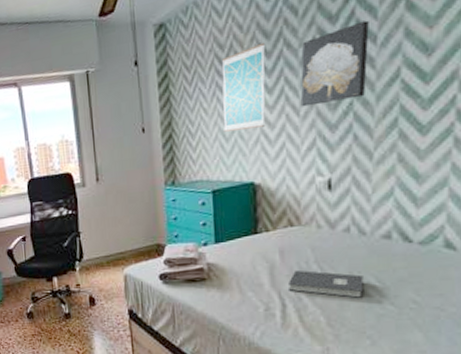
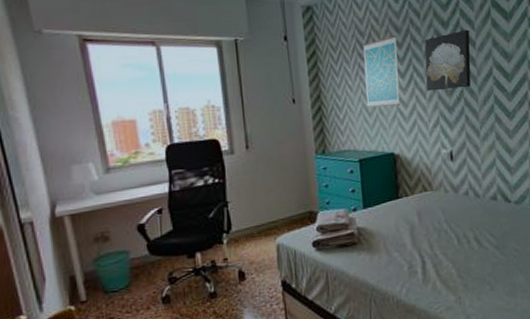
book: present [287,269,364,298] -> none [425,229,482,251]

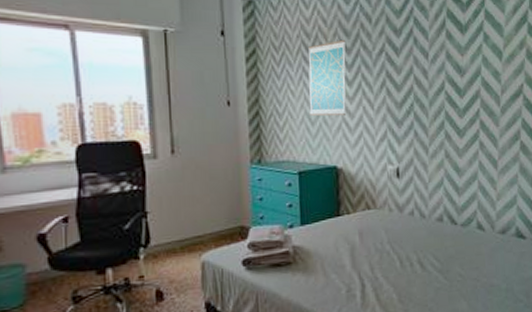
wall art: present [424,29,471,91] -> none [374,39,423,102]

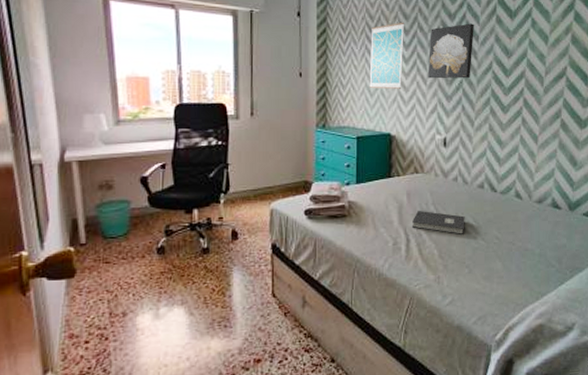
book: none [366,250,425,275] -> present [411,210,465,235]
wall art: none [374,39,423,102] -> present [427,23,474,79]

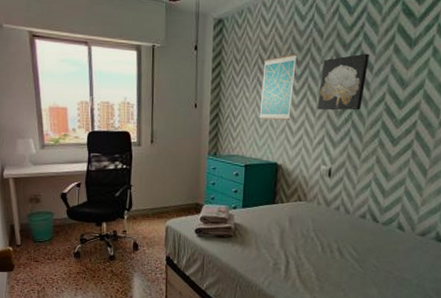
book: present [411,210,465,235] -> none [292,235,344,260]

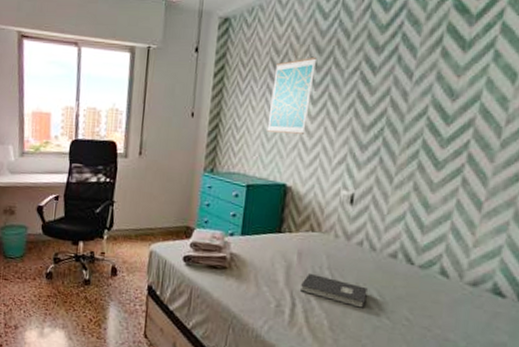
book: none [292,235,344,260] -> present [299,272,368,308]
wall art: present [317,53,369,111] -> none [339,57,409,126]

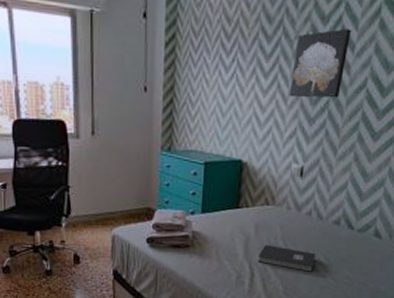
wall art: present [267,56,318,134] -> none [221,26,268,109]
wall art: none [339,57,409,126] -> present [289,28,351,98]

